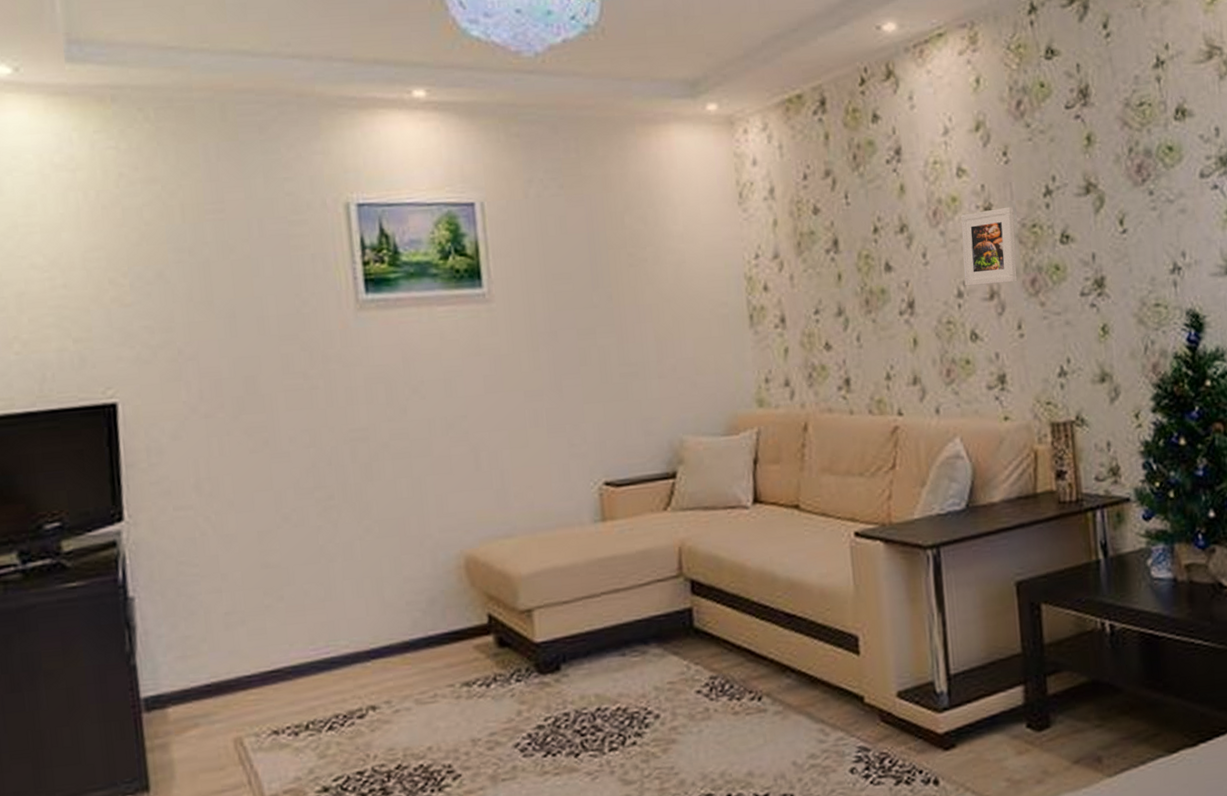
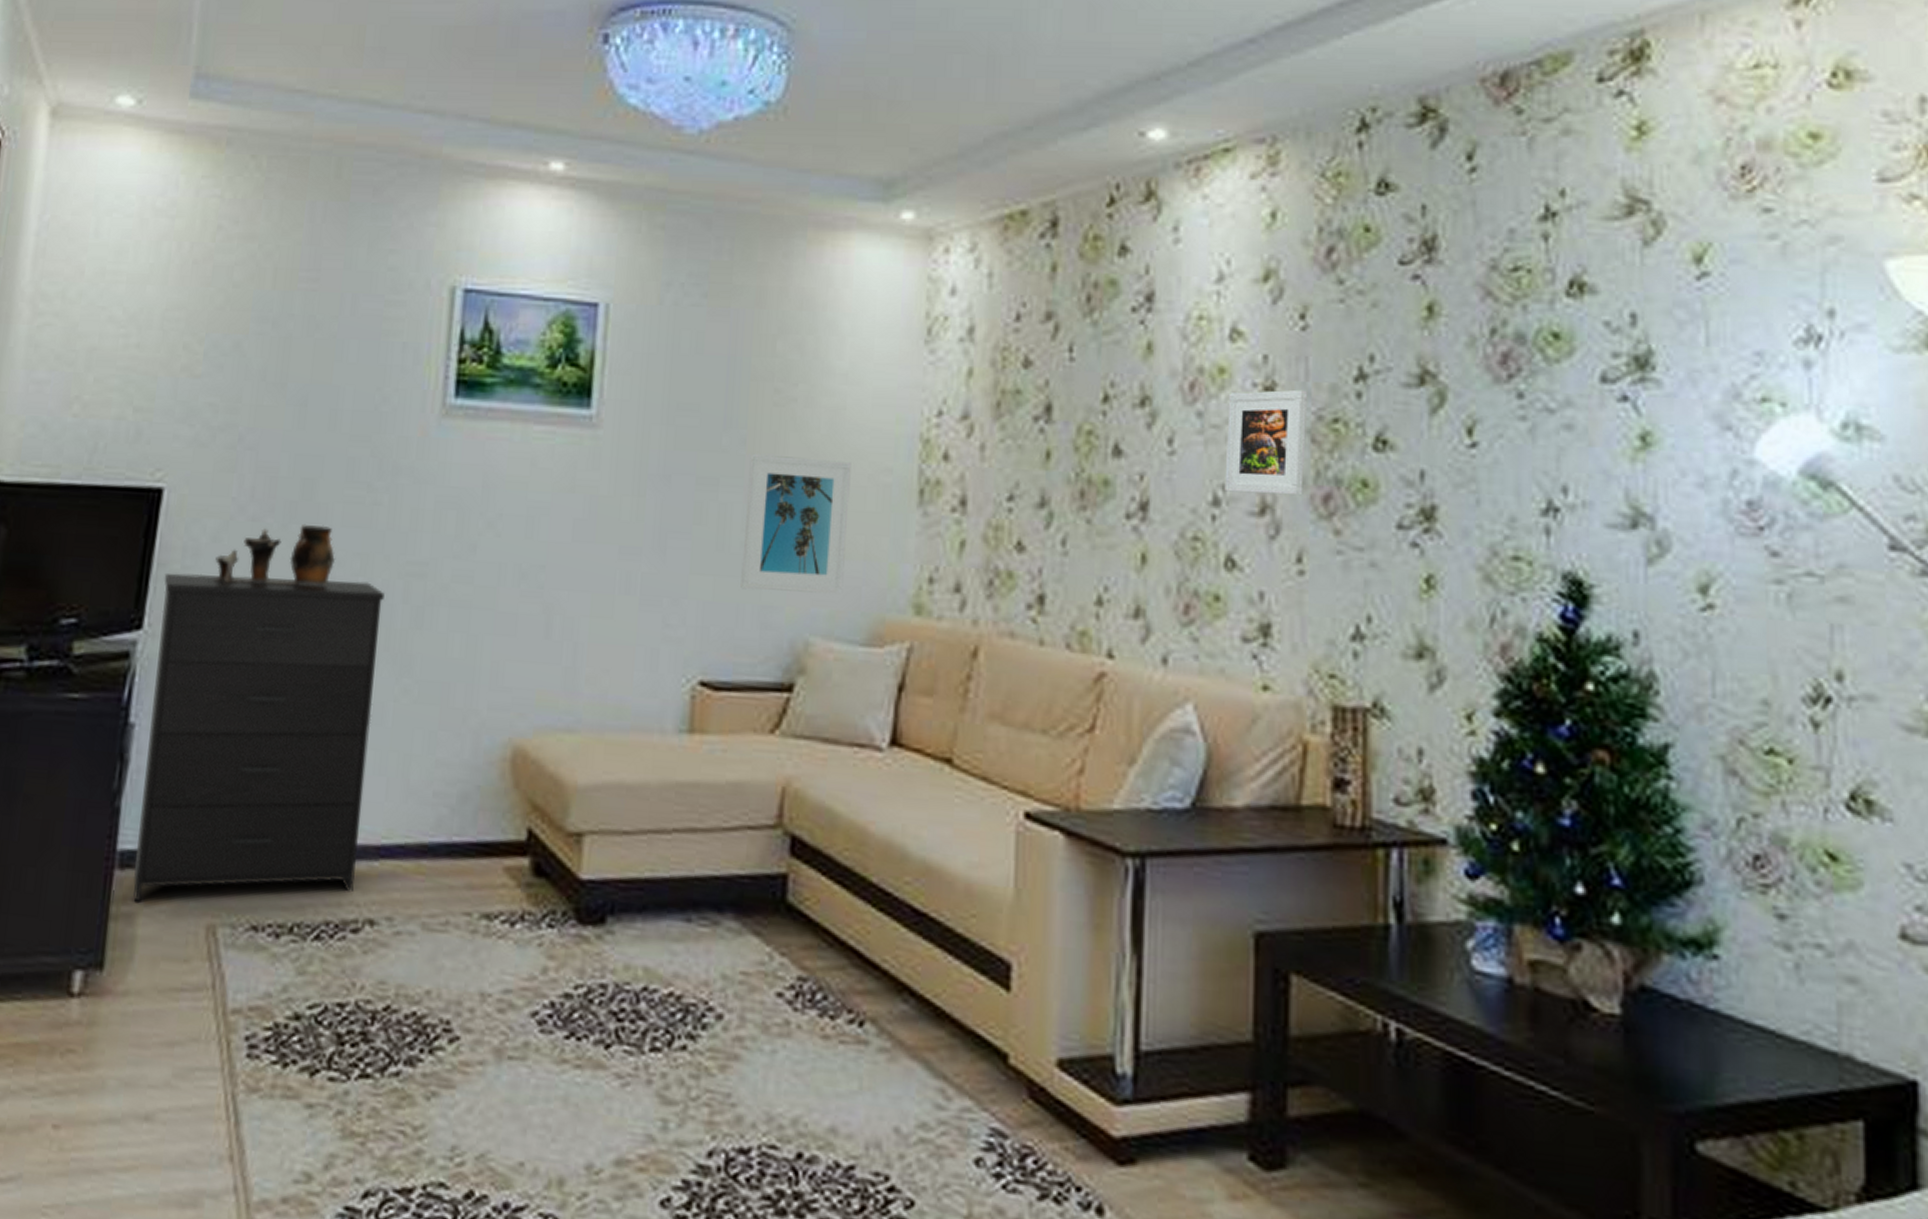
dresser: none [134,451,353,734] -> present [133,573,385,902]
pottery set: none [179,412,287,471] -> present [213,524,336,586]
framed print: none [617,301,703,409] -> present [740,453,851,594]

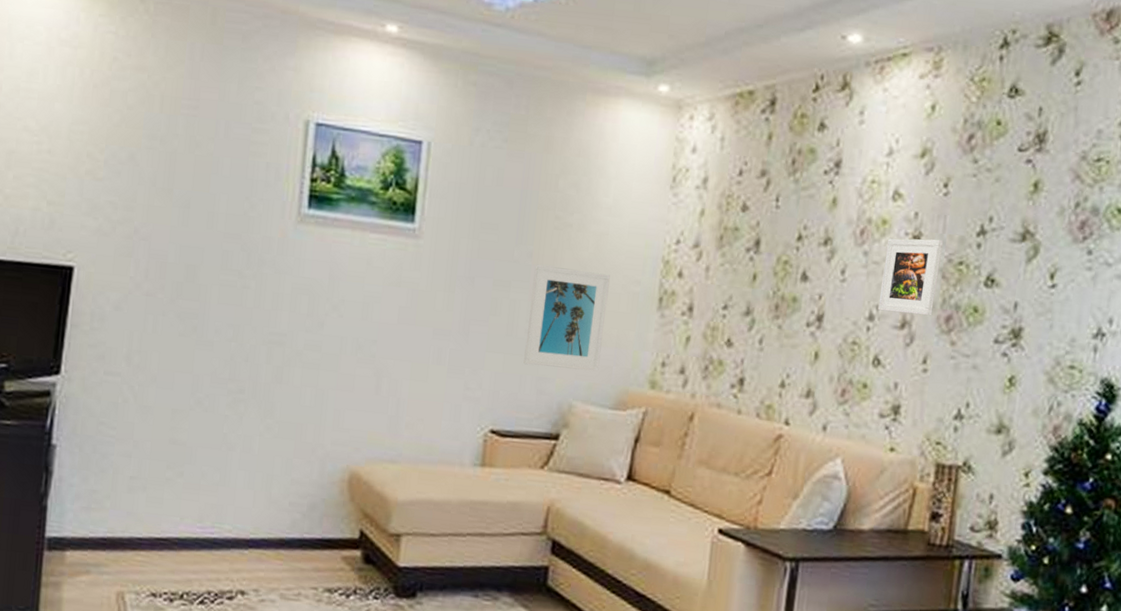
dresser: present [133,573,385,902] -> none [59,332,252,575]
pottery set: present [213,524,336,586] -> none [116,300,214,347]

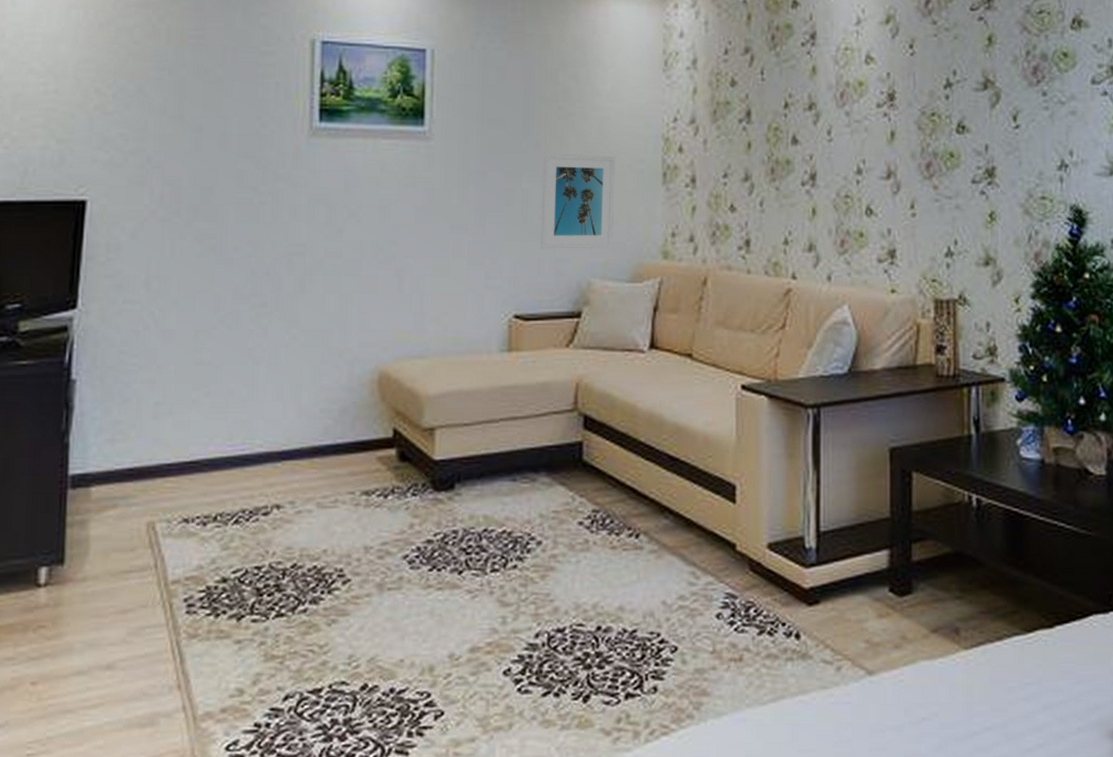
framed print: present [878,238,944,316] -> none [864,95,916,165]

